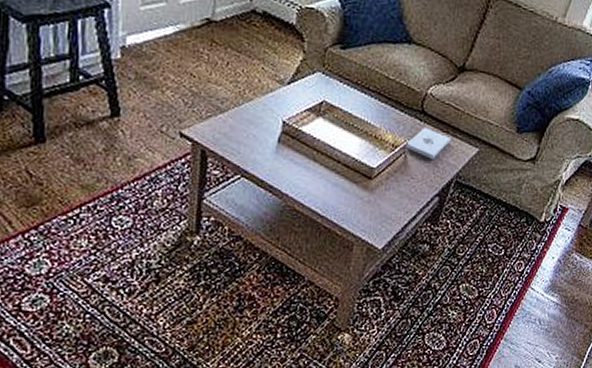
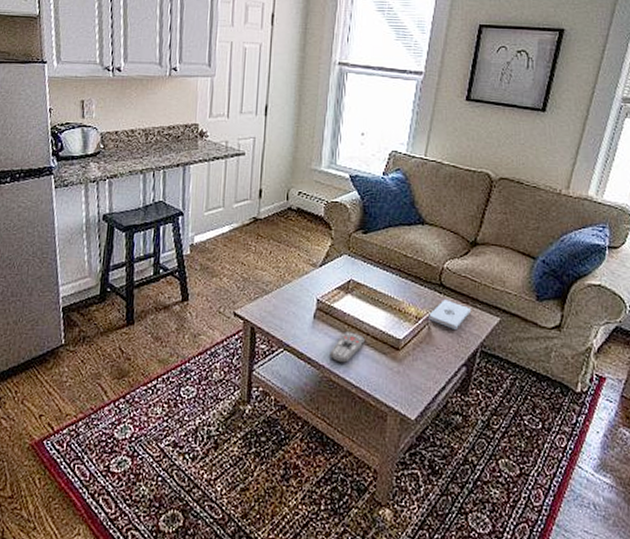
remote control: none [294,158,335,192] -> present [329,331,365,363]

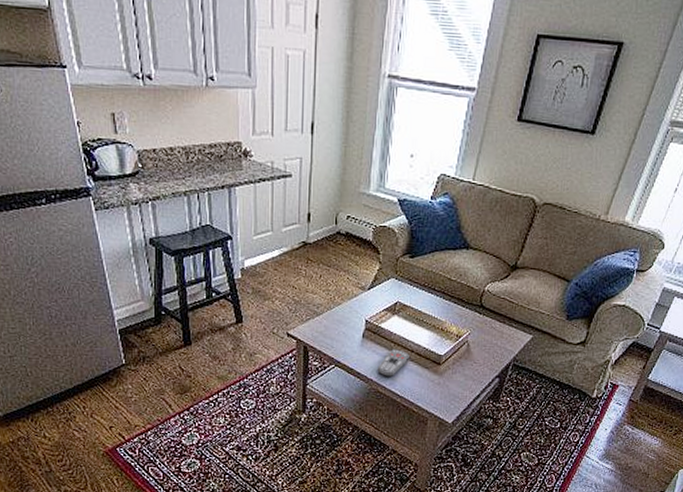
notepad: present [429,300,471,330] -> none [468,319,507,346]

